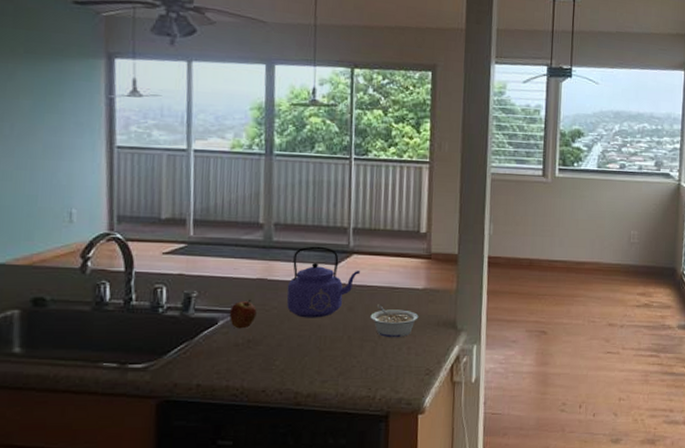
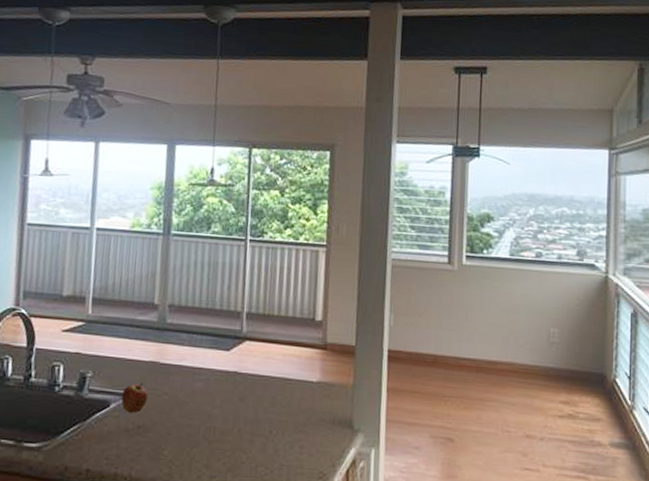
kettle: present [286,246,360,318] -> none [178,330,252,407]
legume: present [370,304,419,338] -> none [261,396,313,435]

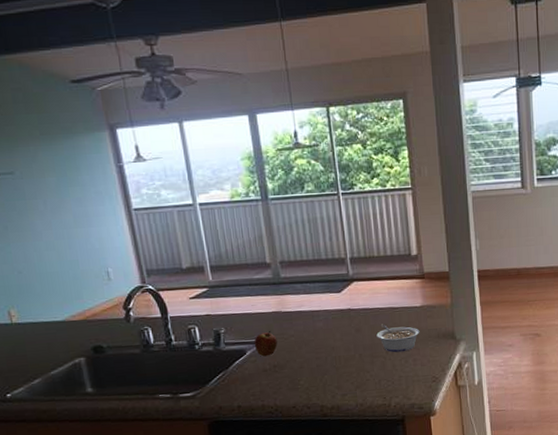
legume: none [261,396,313,435] -> present [376,324,420,353]

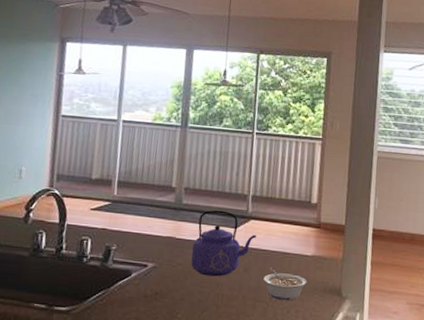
fruit: present [254,331,278,357] -> none [141,256,165,282]
kettle: none [299,277,362,342] -> present [191,210,256,277]

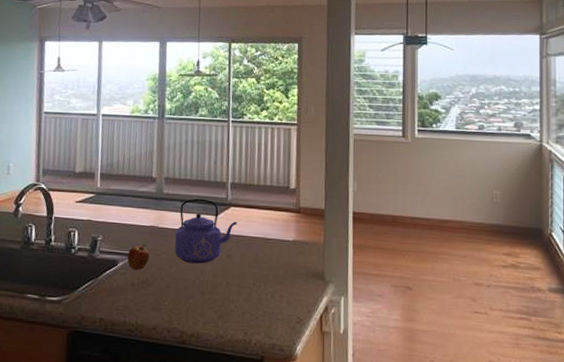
fruit: none [141,256,165,282] -> present [127,245,150,271]
legume: present [263,267,307,301] -> none [246,253,290,286]

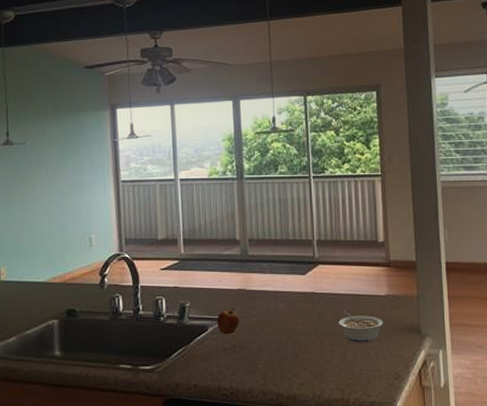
kettle: present [174,198,237,264] -> none [263,258,326,325]
legume: none [246,253,290,286] -> present [339,311,384,343]

